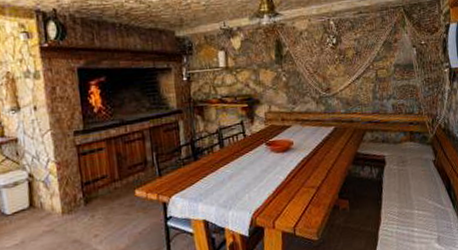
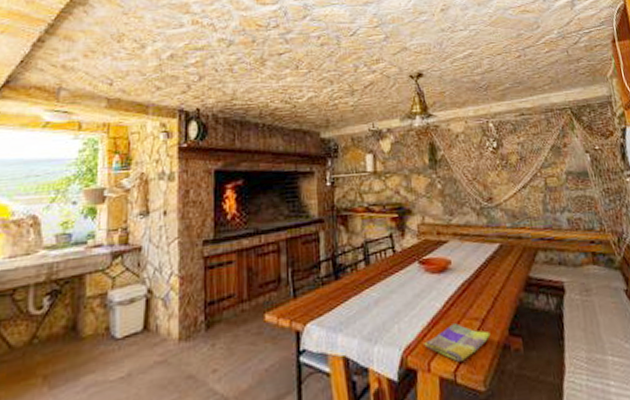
dish towel: none [270,191,324,220] -> present [424,323,491,362]

